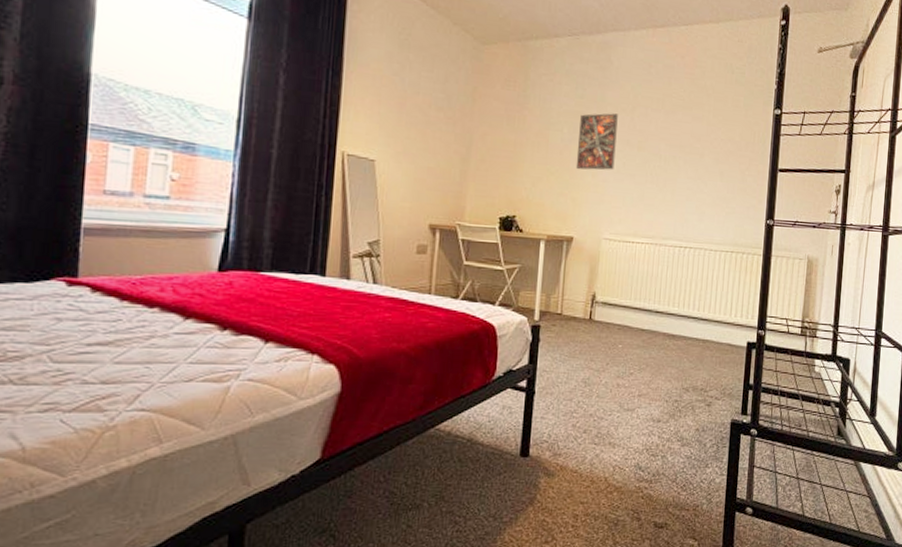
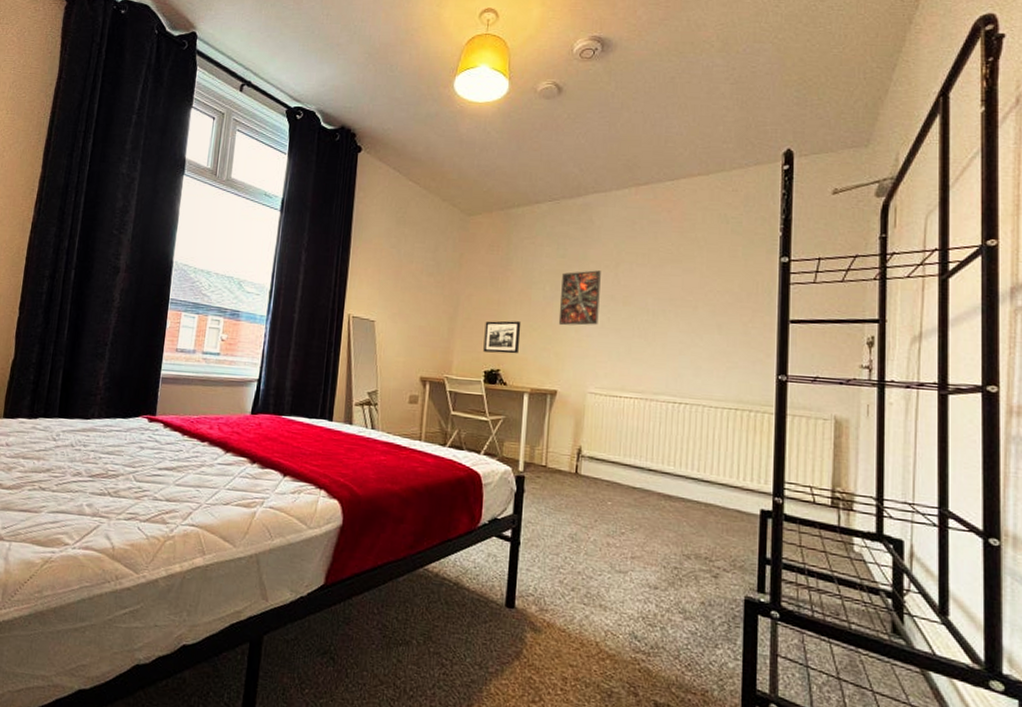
picture frame: none [498,163,539,200] -> present [483,320,522,354]

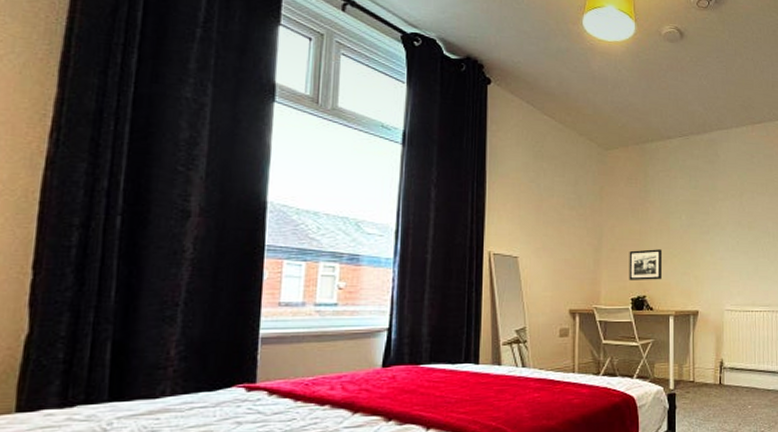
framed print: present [558,270,601,326] -> none [695,199,729,251]

